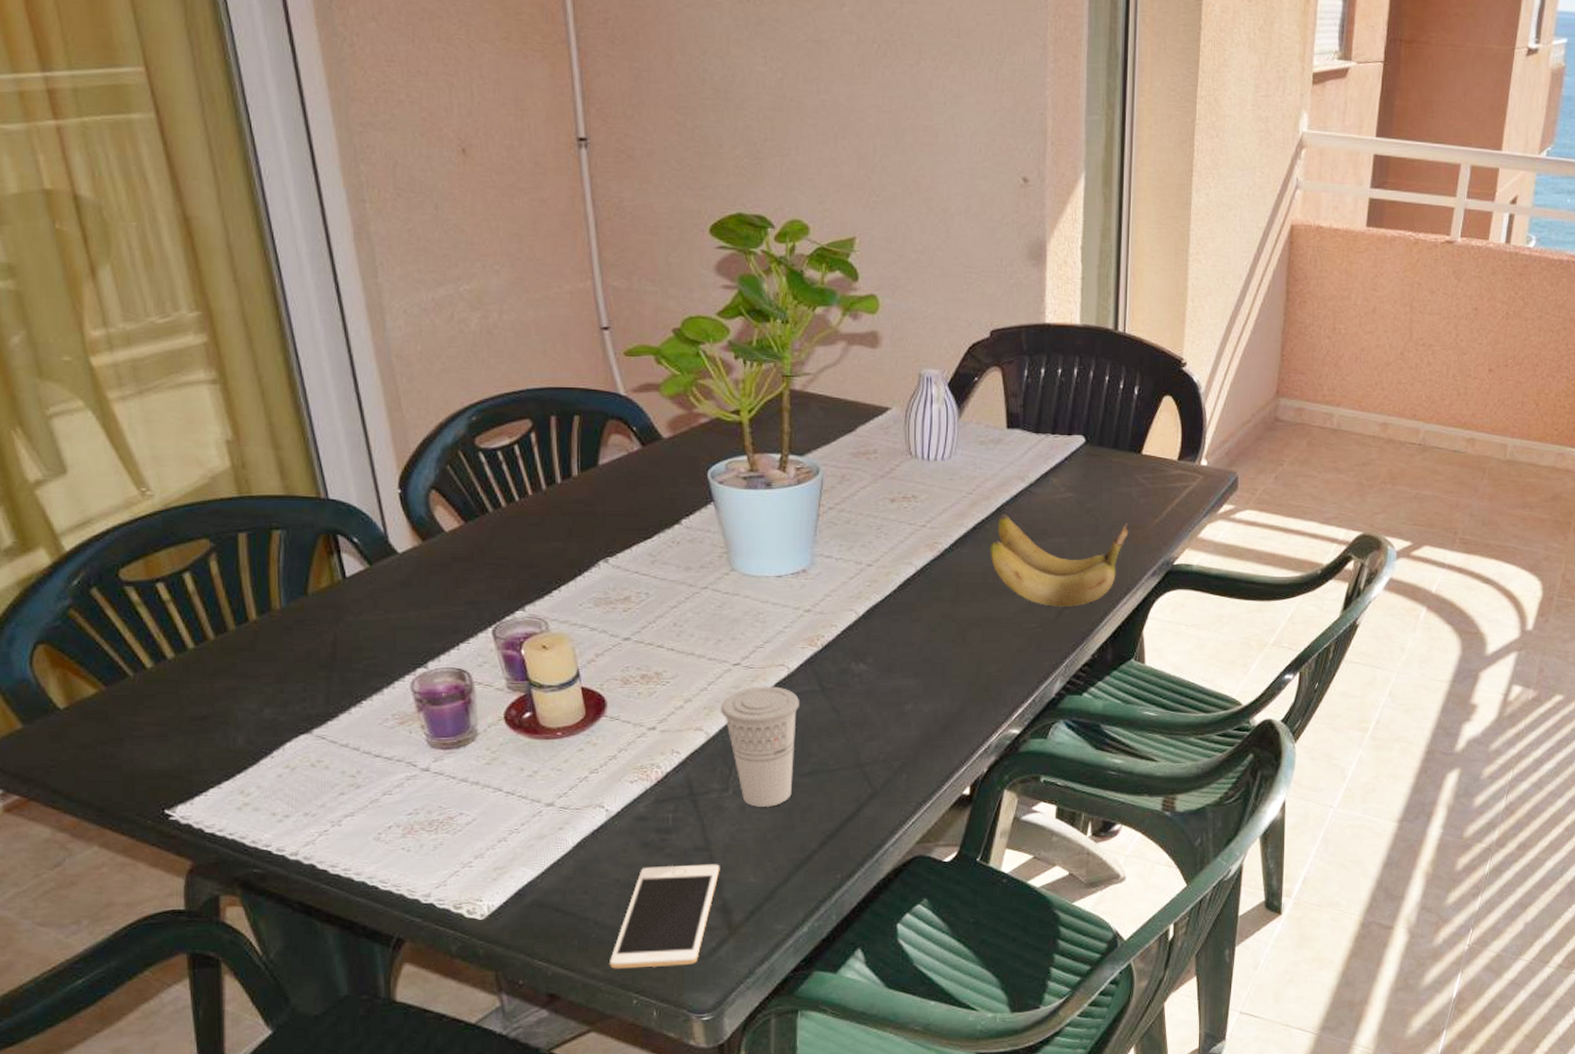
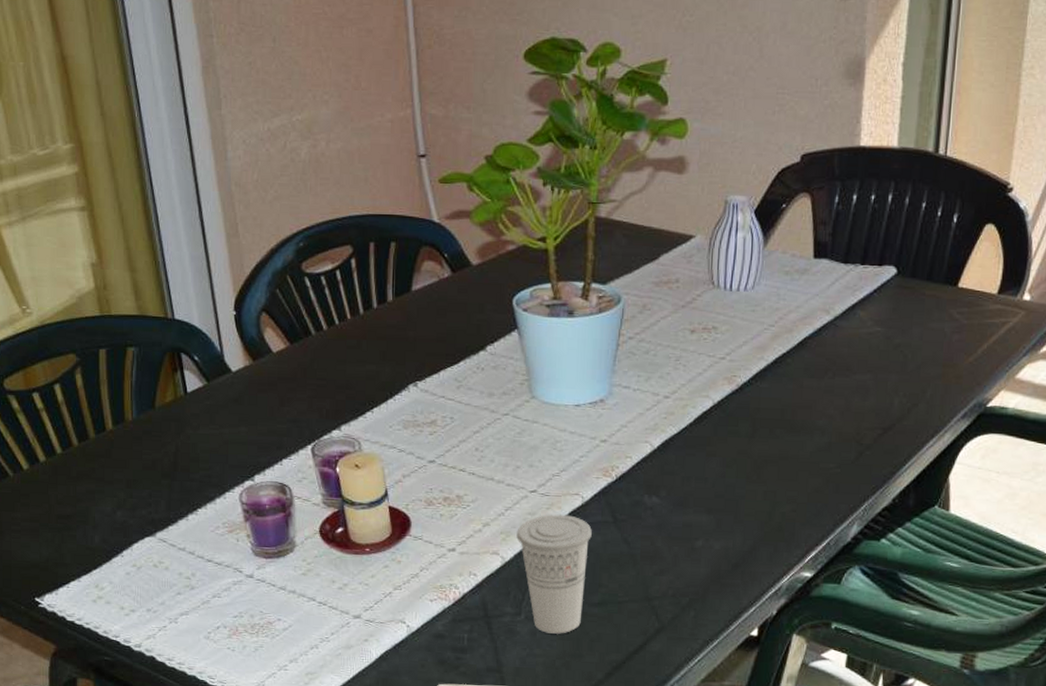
banana: present [990,514,1129,607] -> none [790,348,940,448]

